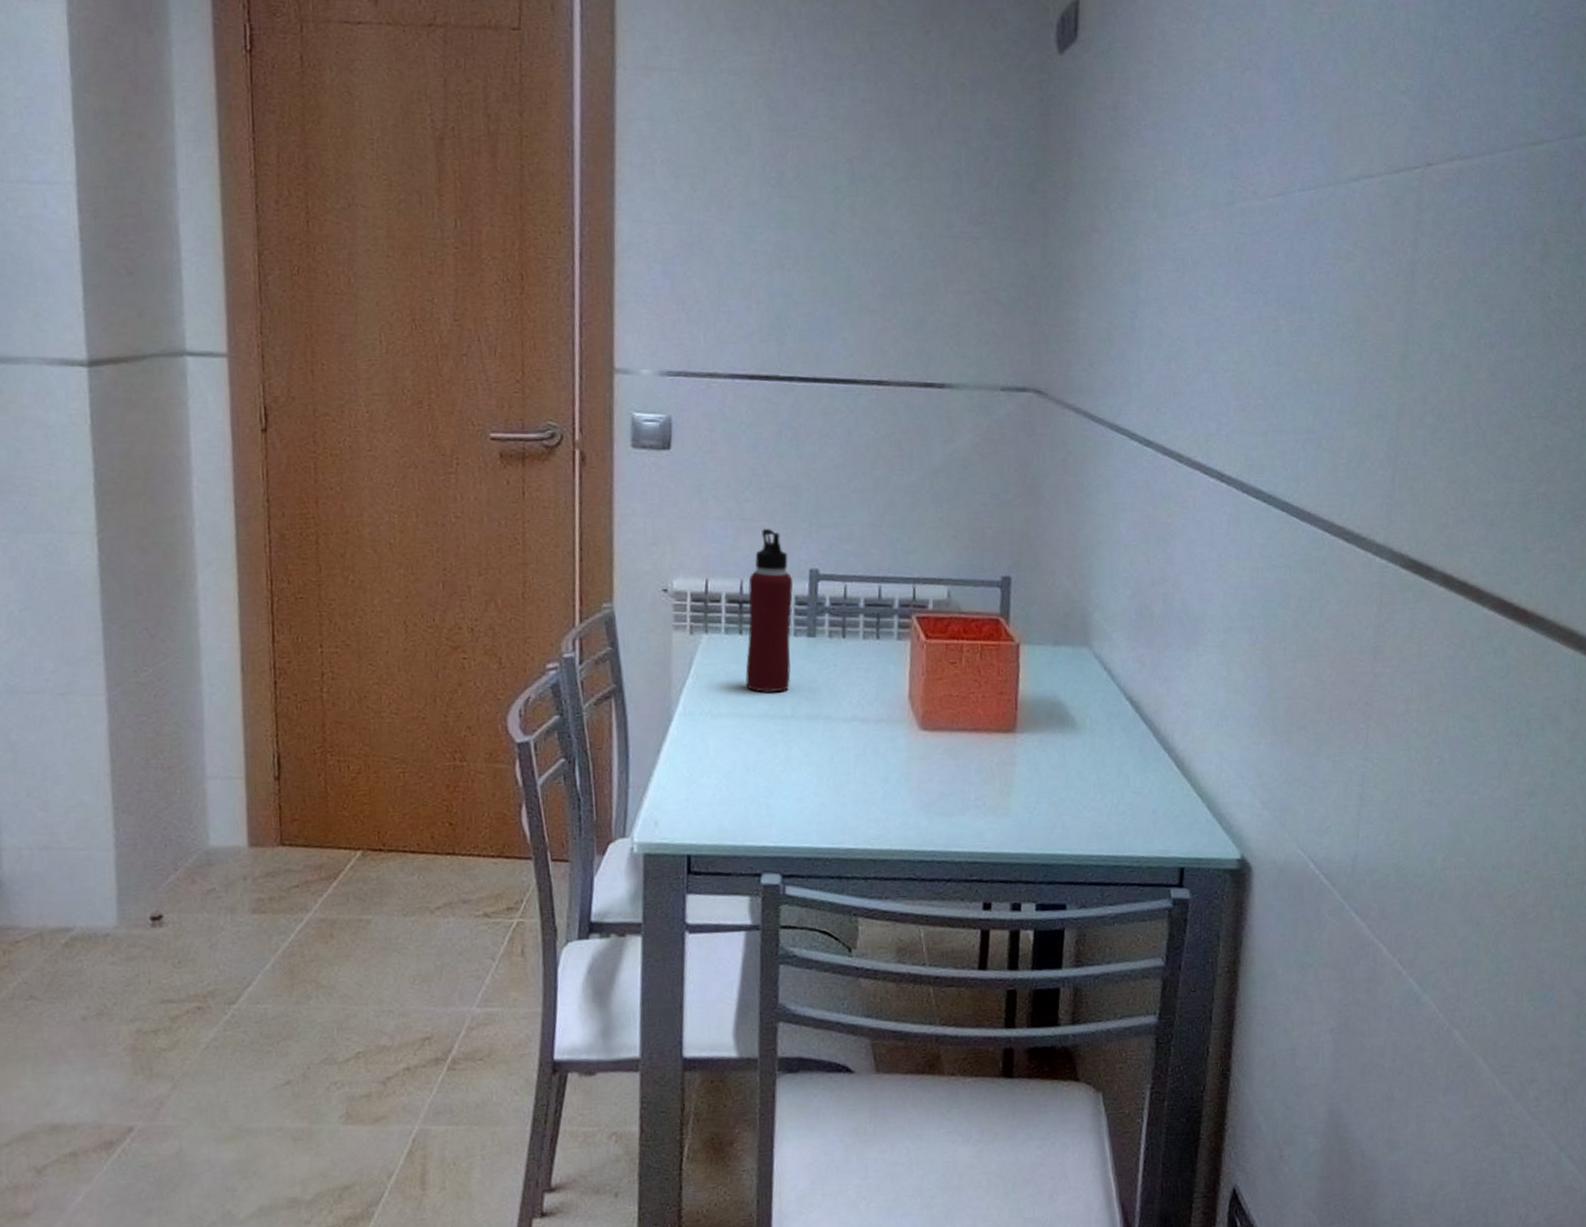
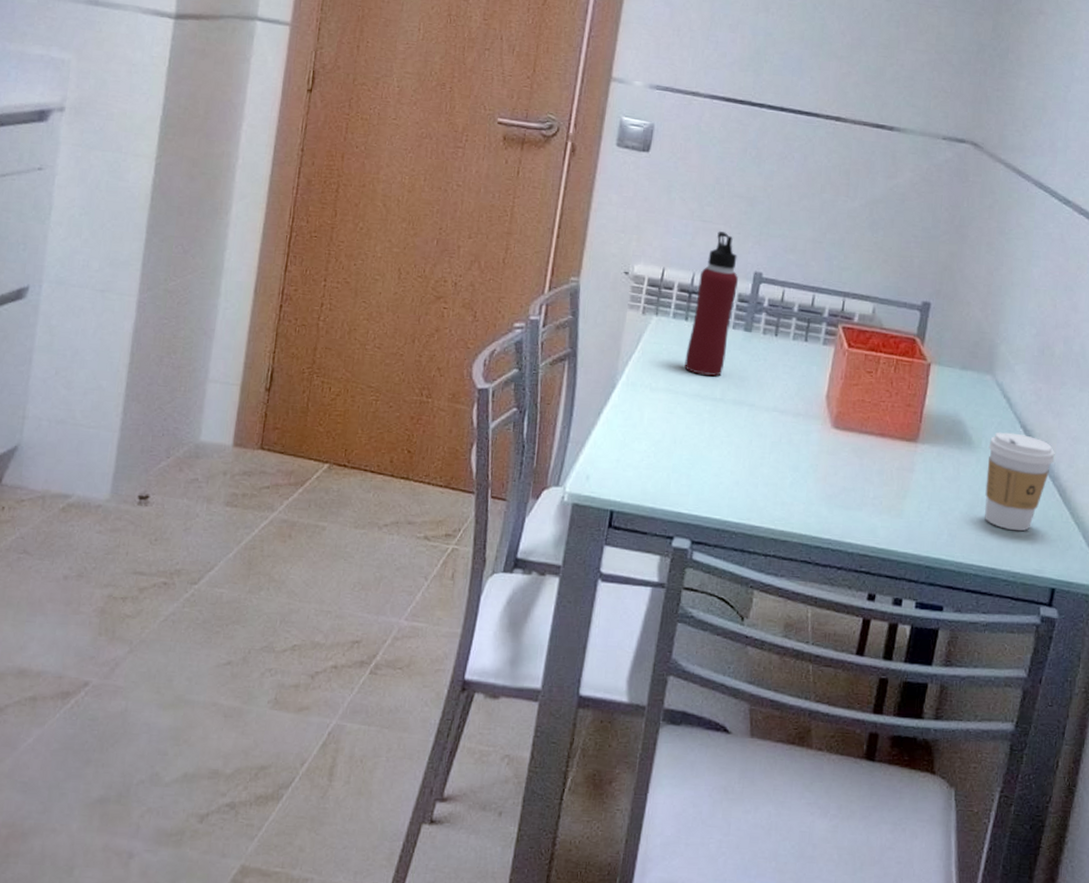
coffee cup: none [1094,707,1167,813] -> present [984,432,1055,531]

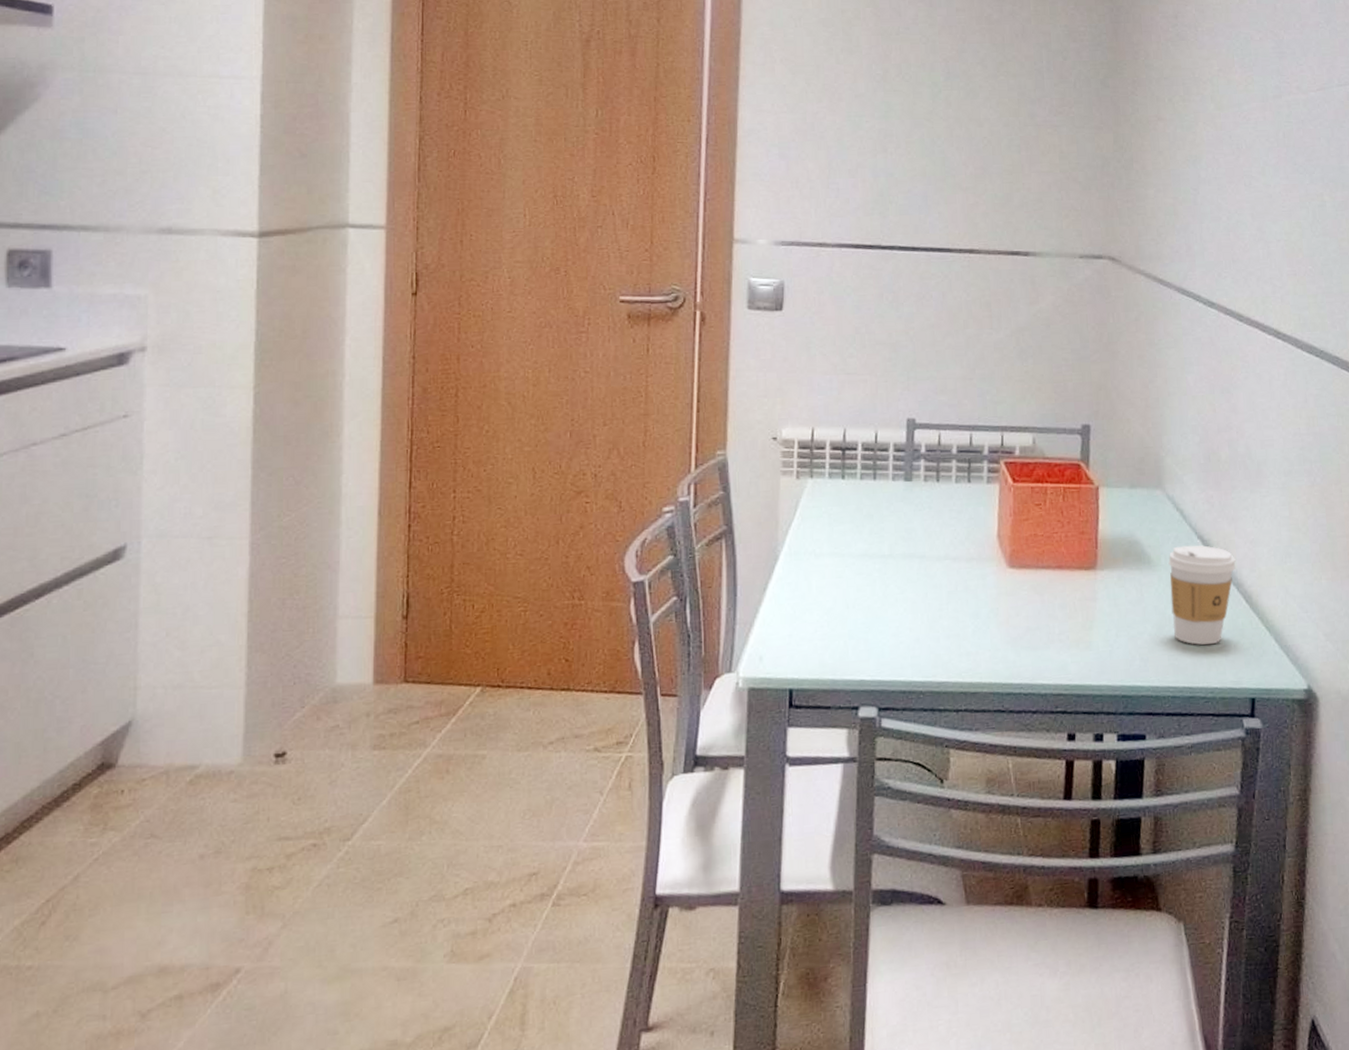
water bottle: present [684,231,739,376] -> none [847,382,892,533]

